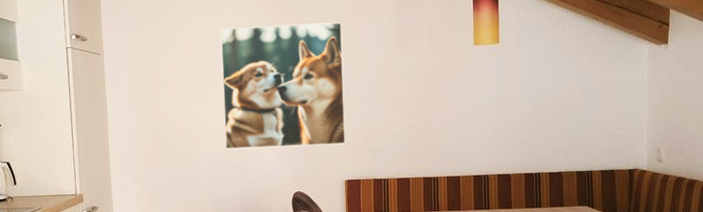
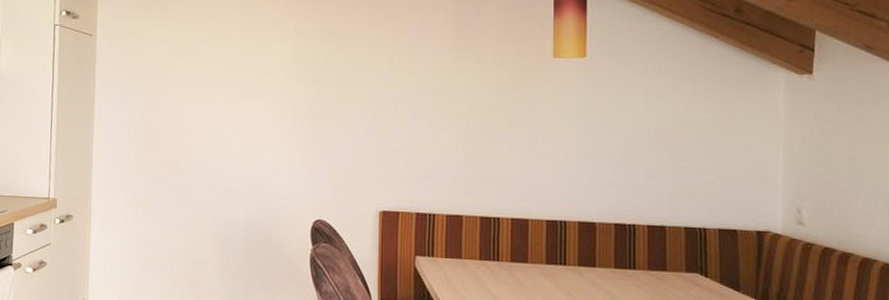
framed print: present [220,22,346,150] -> none [233,15,387,167]

